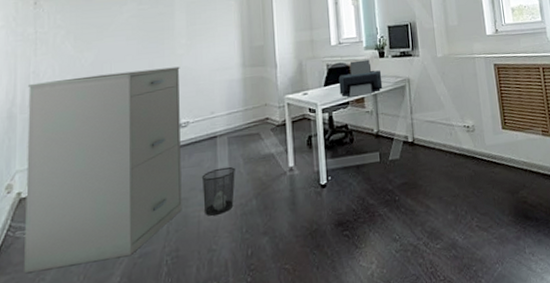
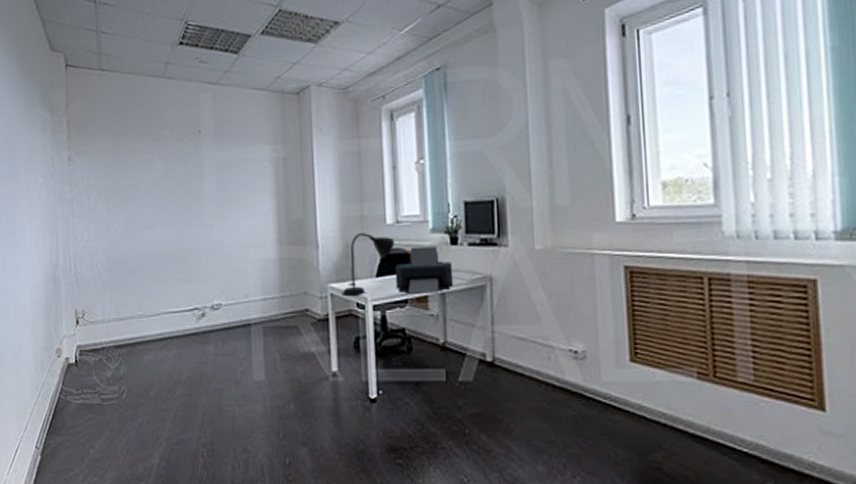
filing cabinet: present [24,66,182,274] -> none [67,239,216,440]
waste bin: present [202,166,235,216] -> none [236,361,271,413]
desk lamp: none [296,53,338,105] -> present [341,233,395,297]

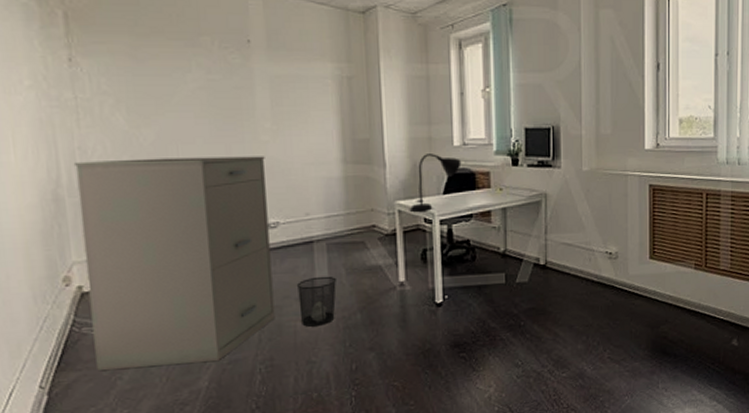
filing cabinet: none [67,239,216,440] -> present [73,156,275,372]
waste bin: none [236,361,271,413] -> present [297,276,337,327]
printer: present [395,246,454,294] -> none [461,167,514,209]

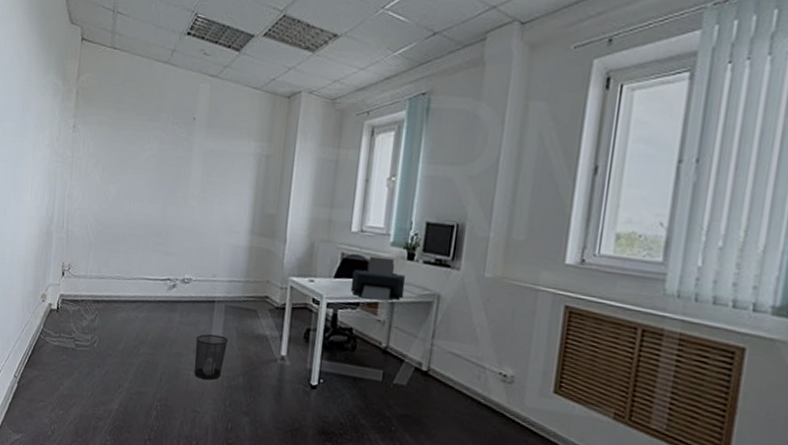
filing cabinet: present [73,156,275,372] -> none [49,205,190,390]
desk lamp: present [409,154,462,213] -> none [300,235,357,293]
printer: none [461,167,514,209] -> present [350,256,406,302]

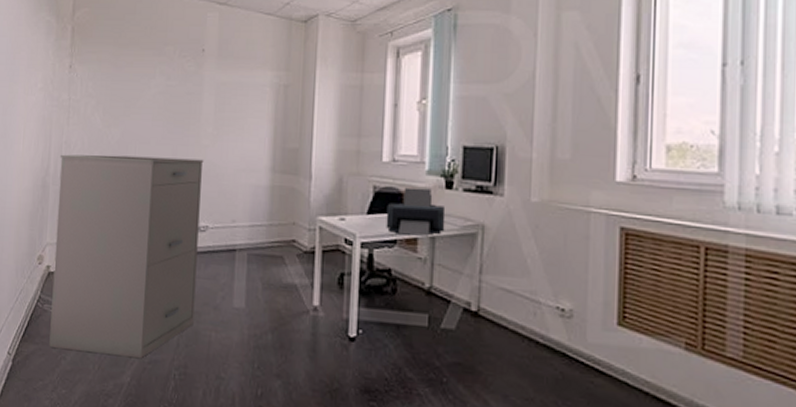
filing cabinet: none [49,205,190,390] -> present [49,154,204,359]
waste bin: present [194,334,228,380] -> none [216,287,252,341]

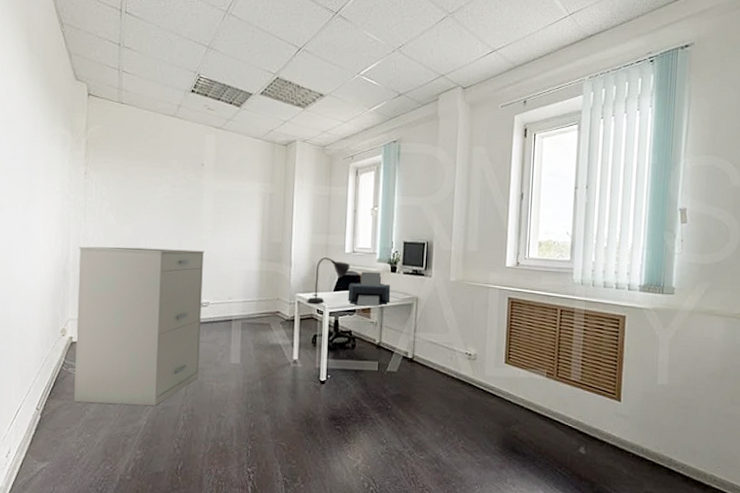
desk lamp: none [330,168,389,232] -> present [306,257,350,305]

